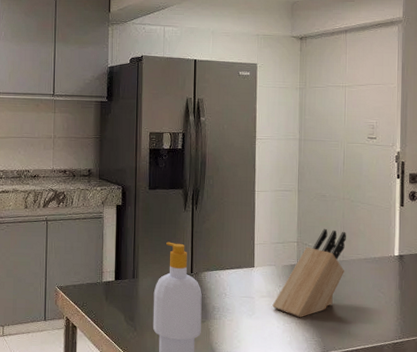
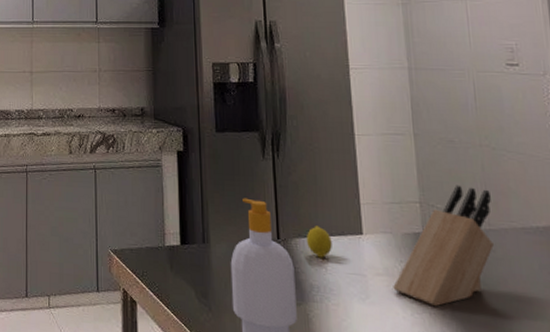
fruit: none [212,262,231,286] -> present [306,225,332,258]

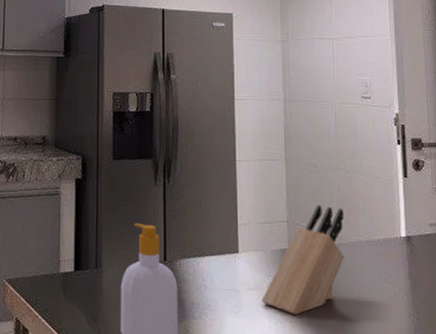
fruit: present [306,225,332,258] -> none [189,246,212,277]

